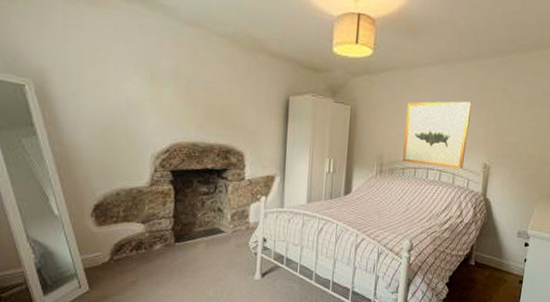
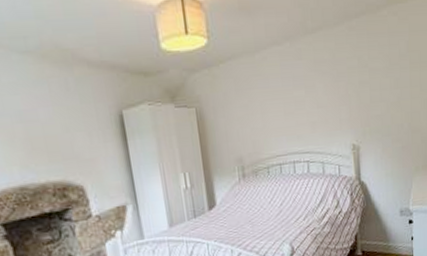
wall art: present [402,101,472,169] -> none [257,79,331,160]

